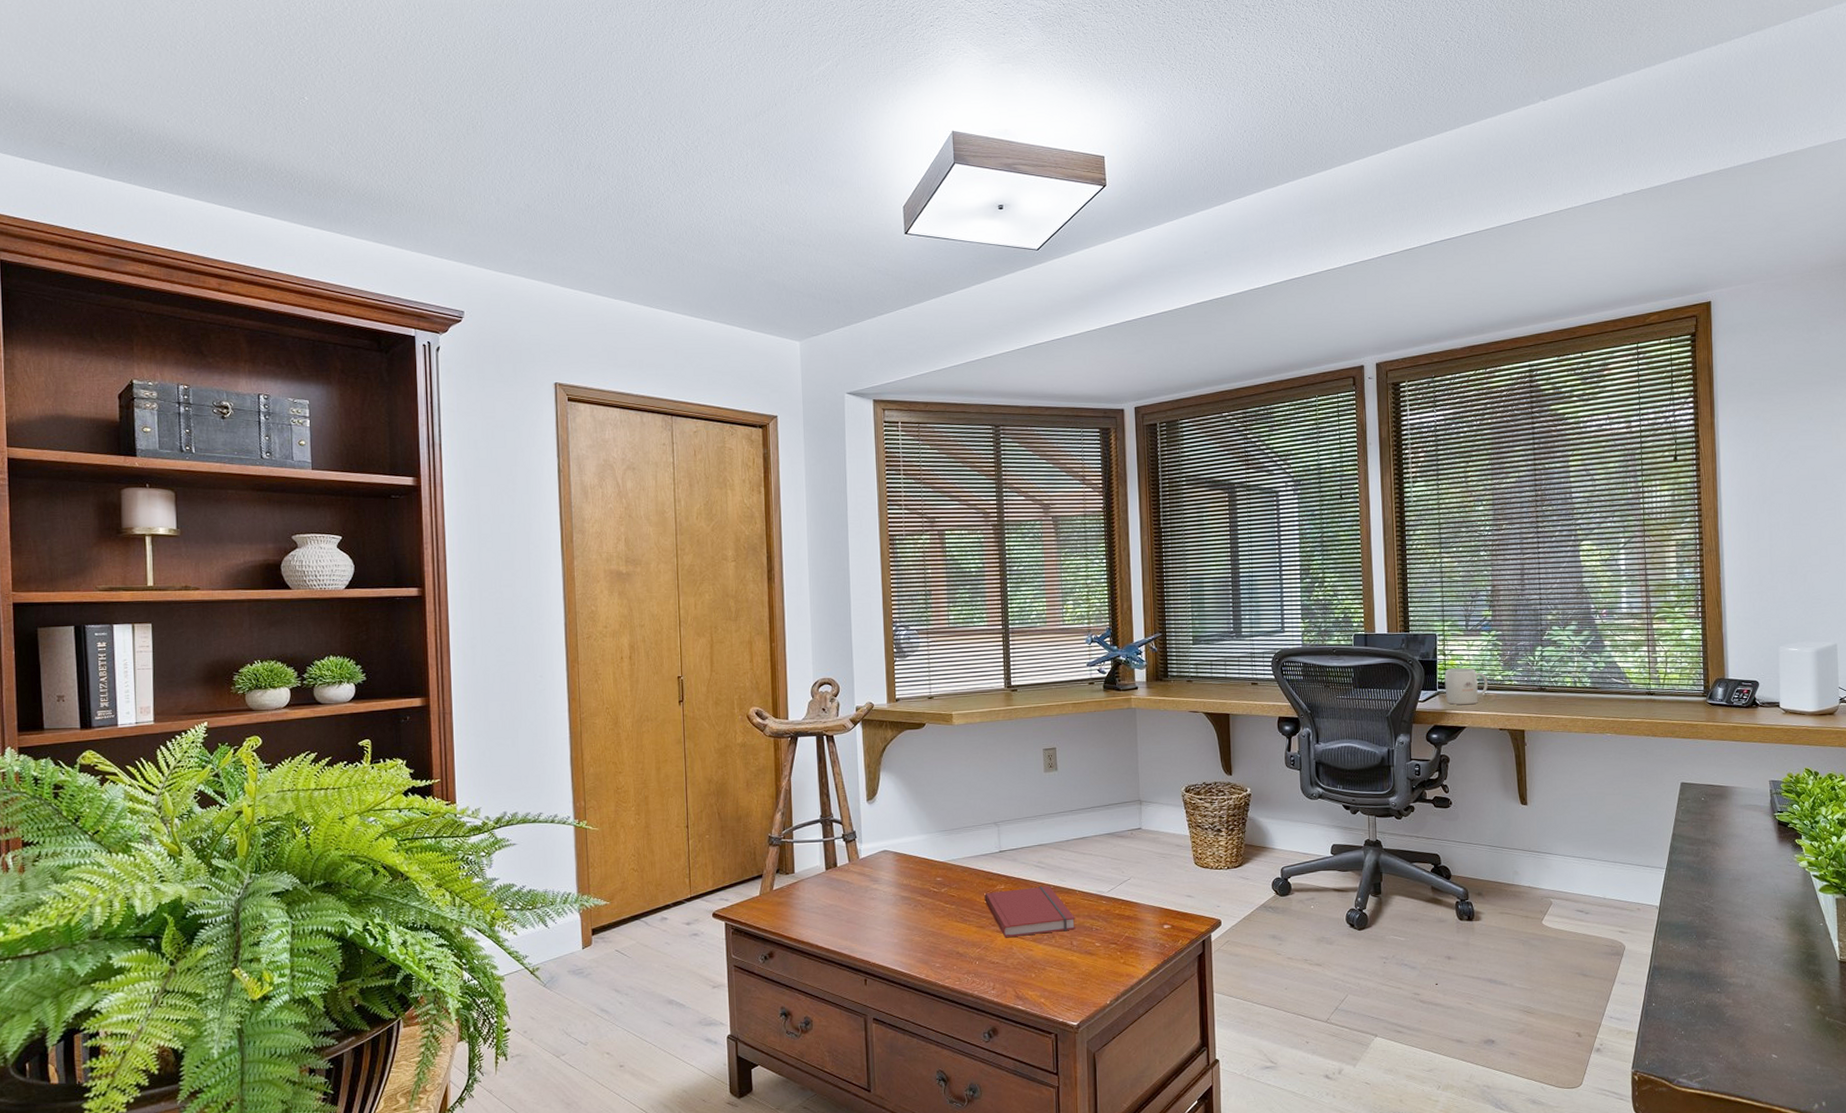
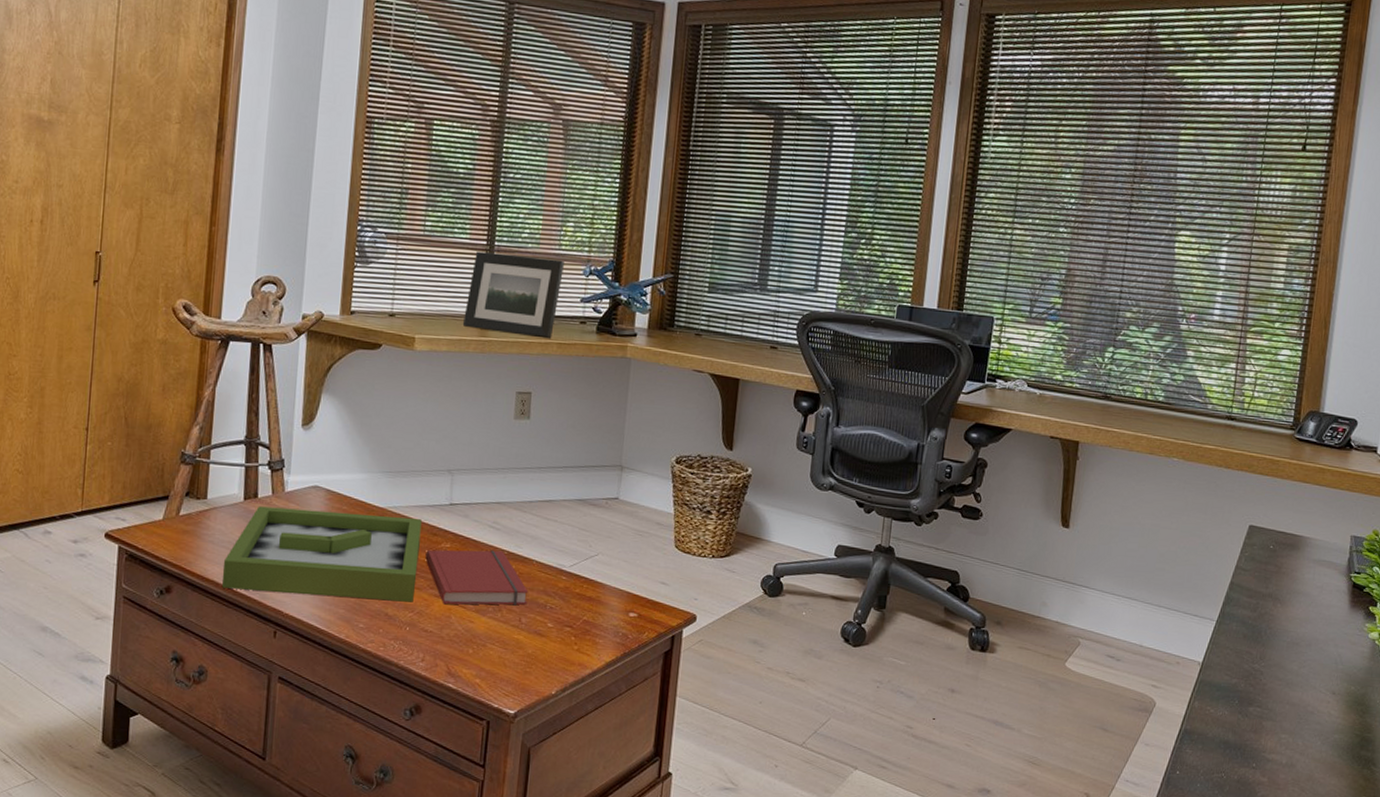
decorative tray: none [815,867,979,948] -> present [222,506,422,602]
picture frame: none [990,633,1069,701] -> present [462,251,564,339]
mug: present [1444,668,1489,705] -> none [994,359,1046,405]

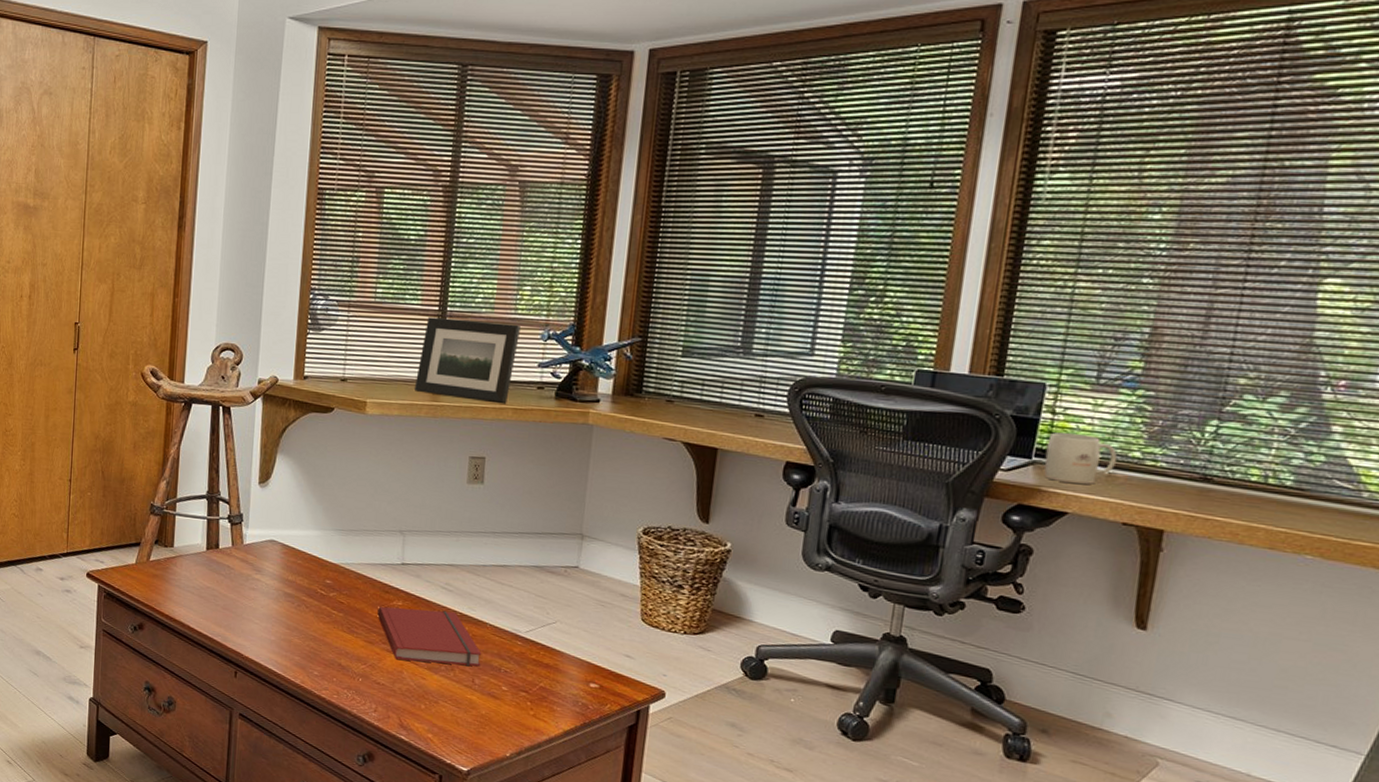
decorative tray: present [222,506,422,602] -> none [188,556,374,655]
mug: none [994,359,1046,405] -> present [1044,432,1118,485]

